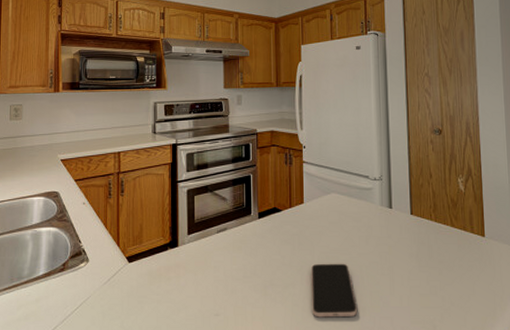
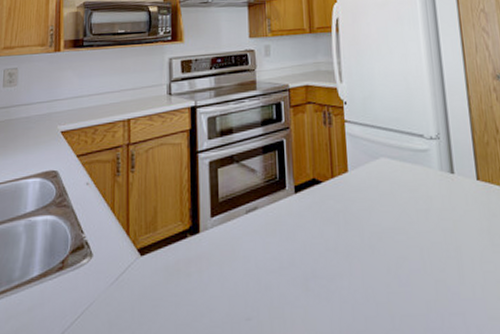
smartphone: present [310,263,358,318] -> none [360,245,422,317]

